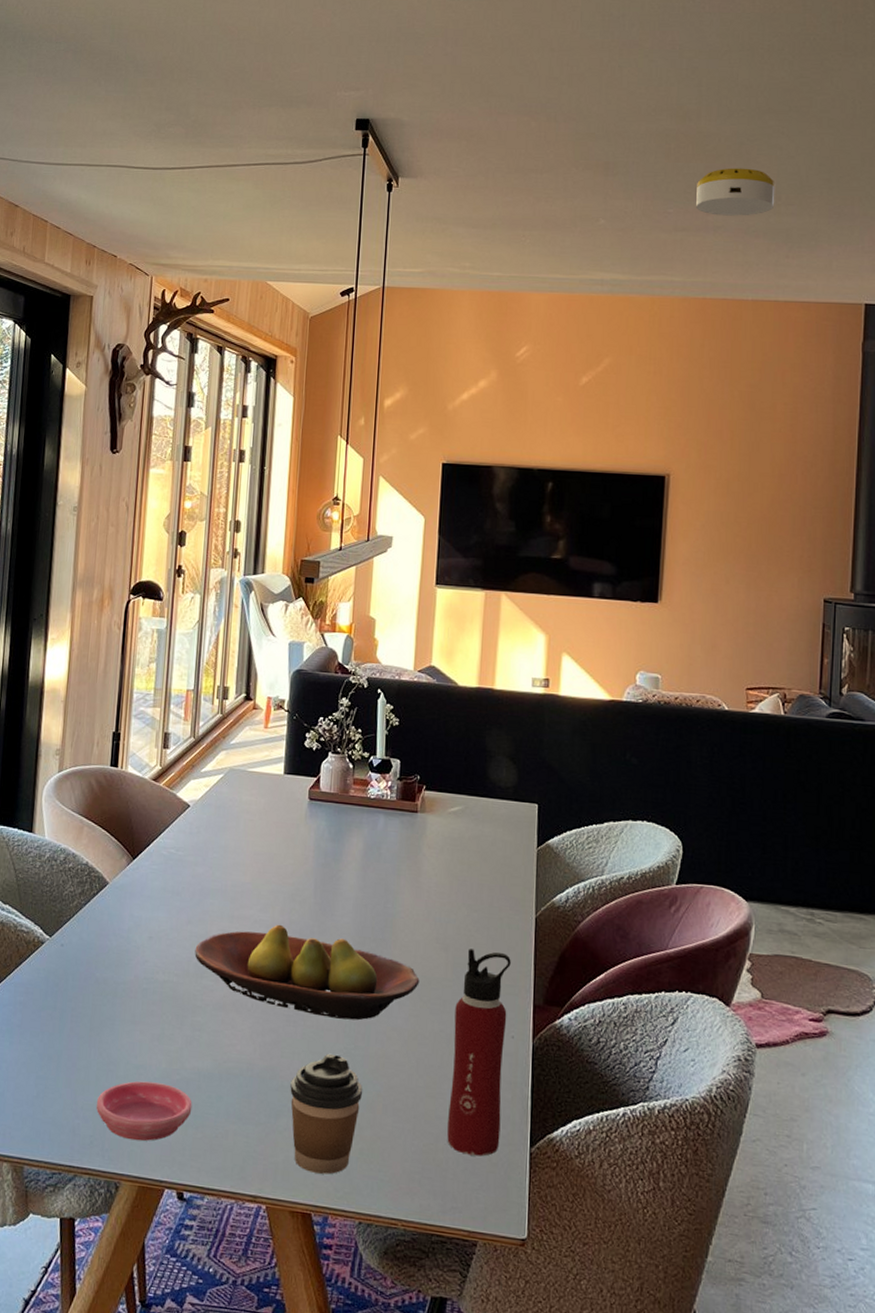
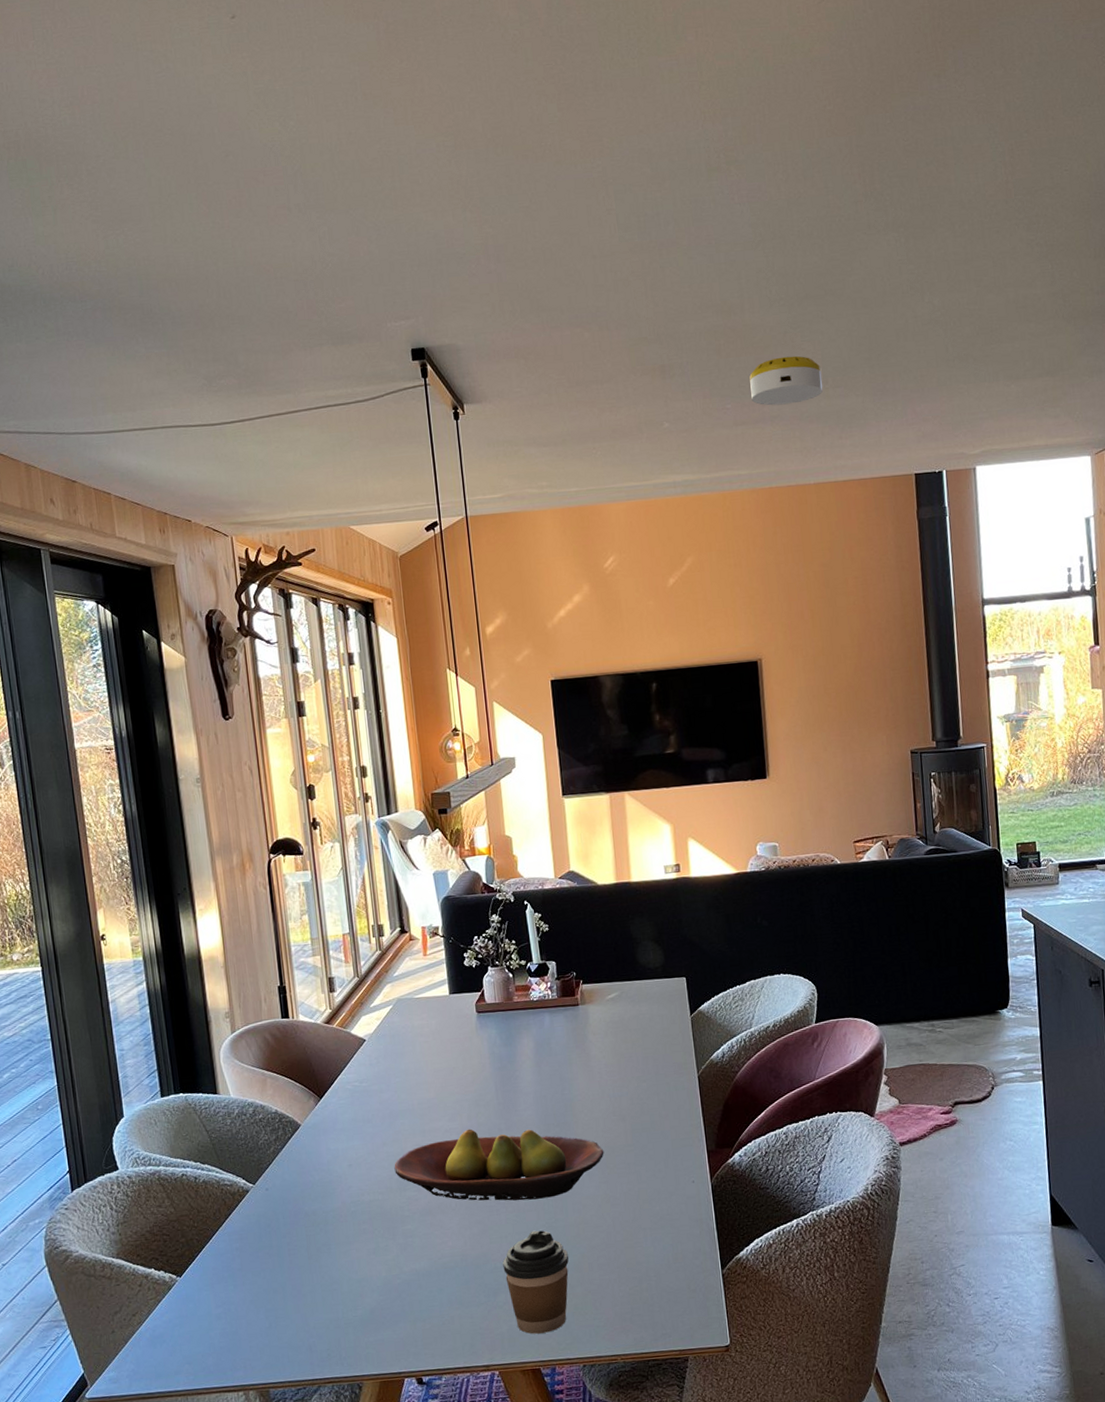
saucer: present [96,1081,192,1142] -> none [326,1289,417,1345]
water bottle: present [447,949,511,1157] -> none [639,1112,695,1288]

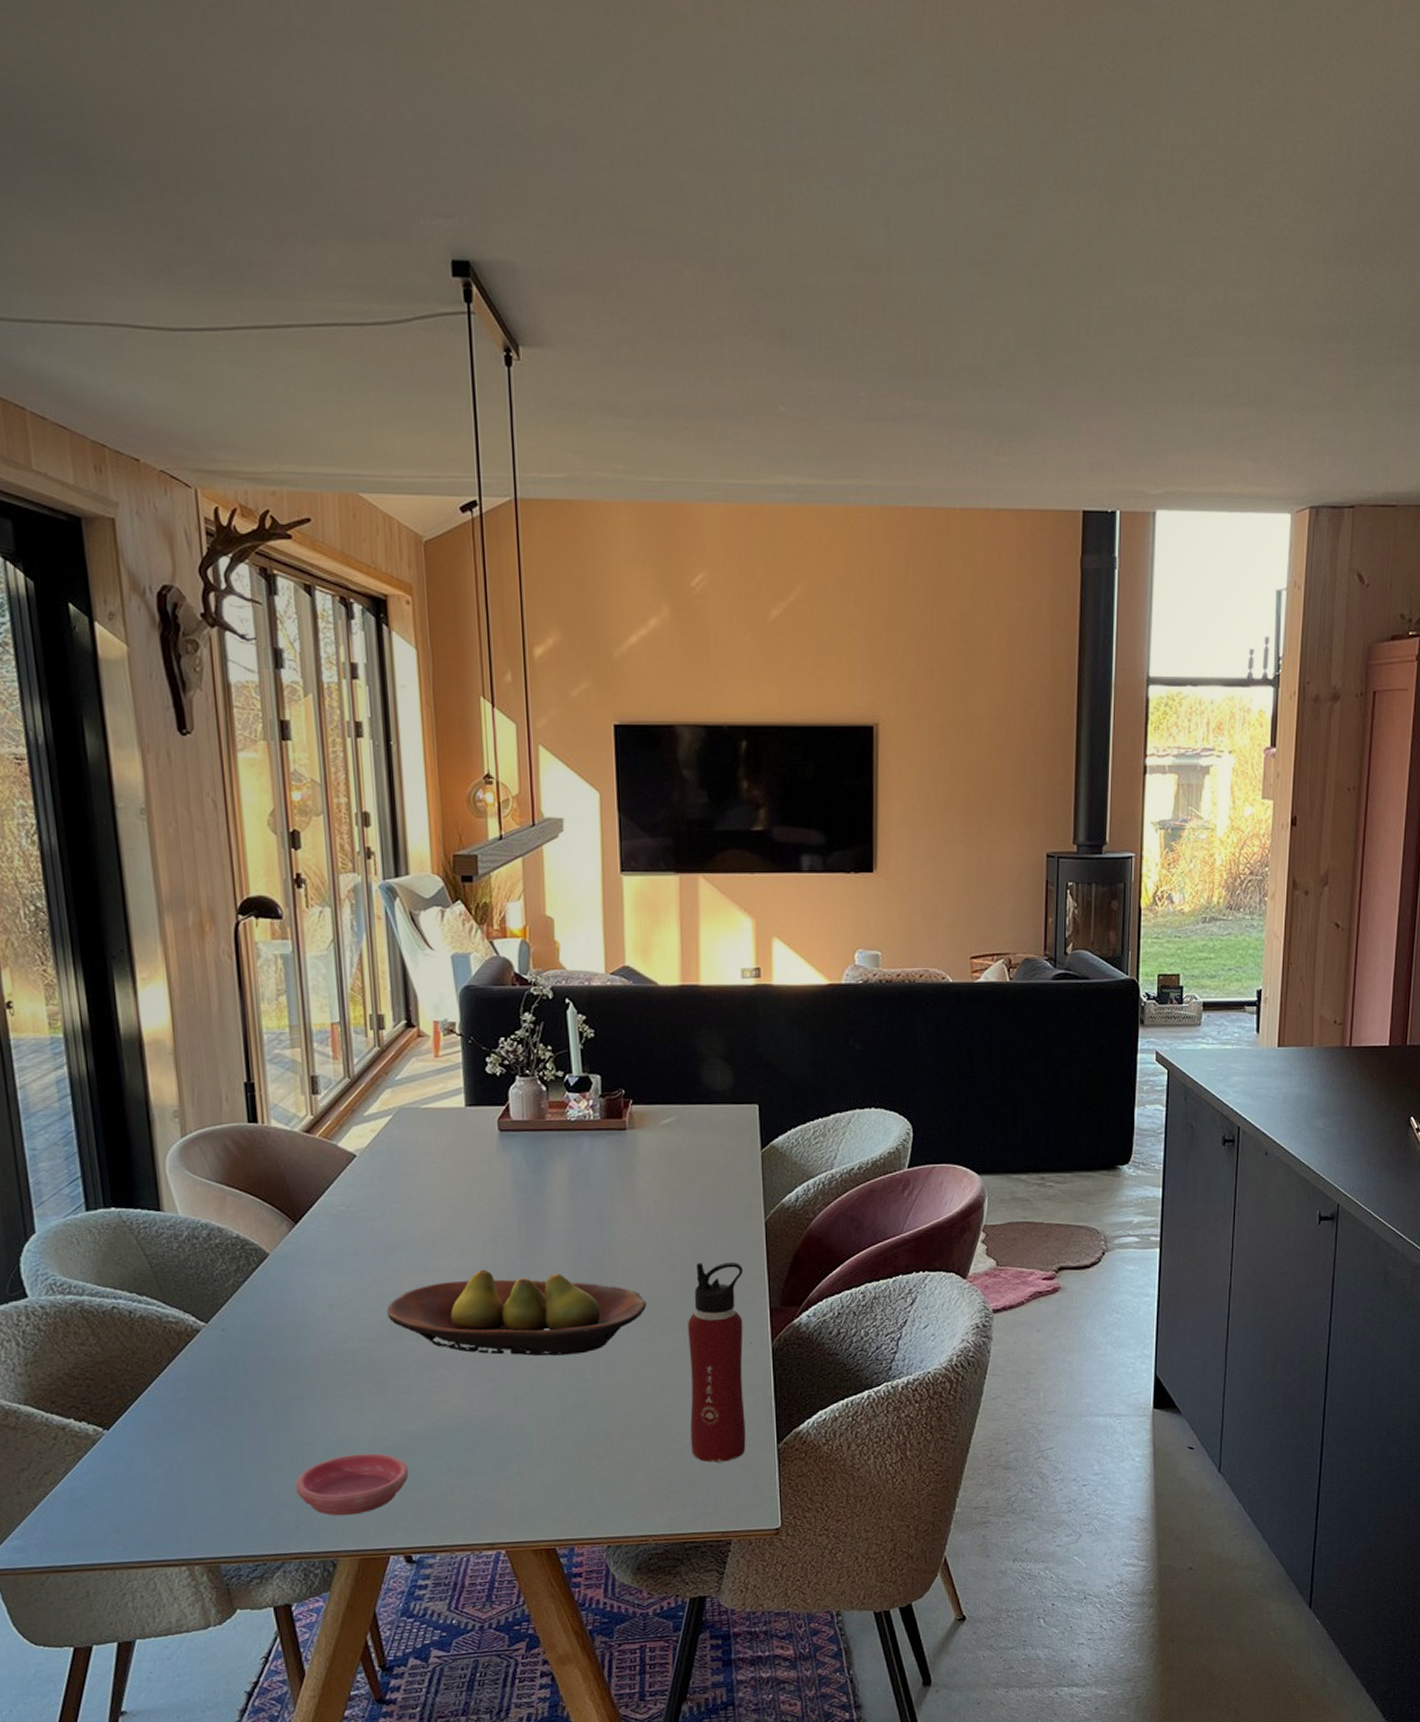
saucer: none [326,1289,417,1345] -> present [295,1453,409,1516]
coffee cup: present [503,1230,569,1334] -> none [517,1392,598,1510]
water bottle: none [639,1112,695,1288] -> present [688,1262,746,1463]
smoke detector: present [749,356,823,406] -> none [891,337,981,401]

